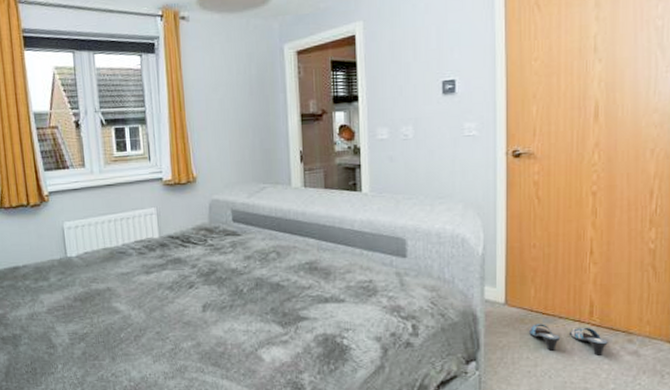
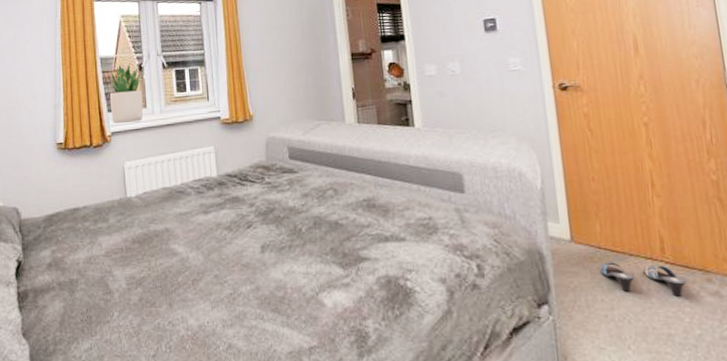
planter: none [43,118,82,184] -> present [108,62,143,124]

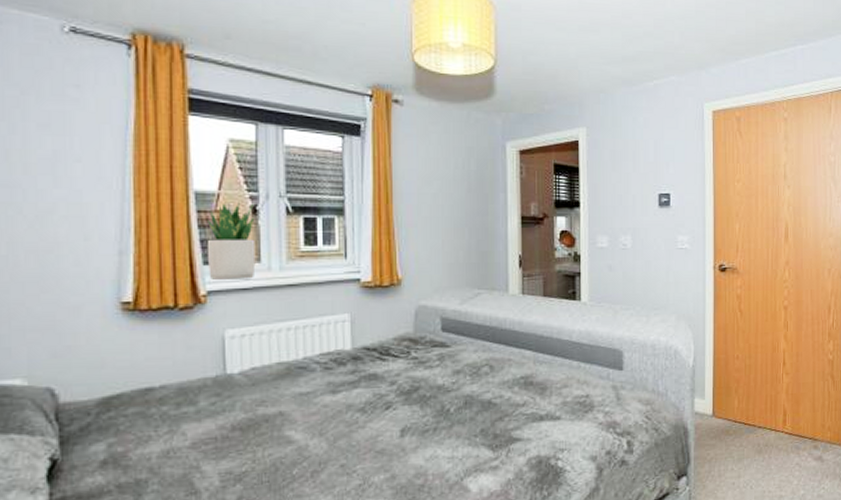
slippers: present [600,262,686,297] -> none [734,434,798,463]

